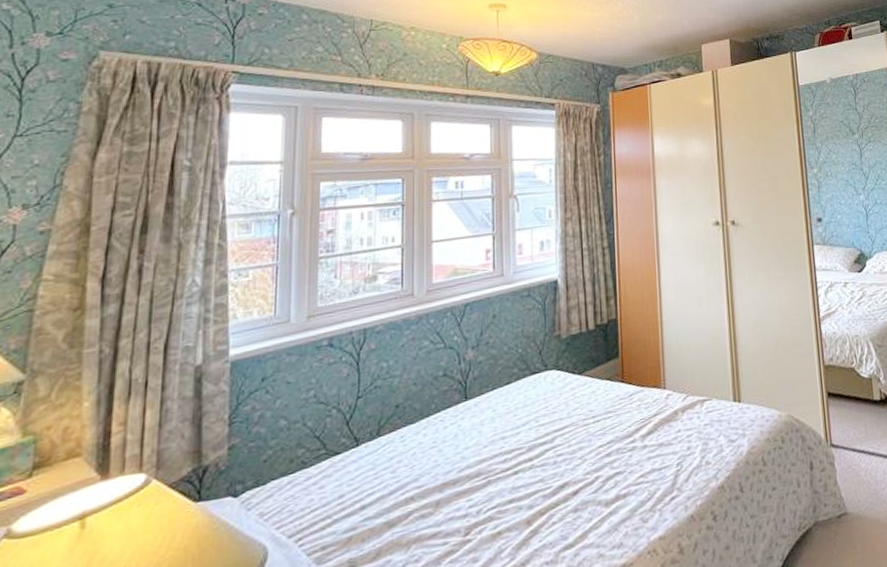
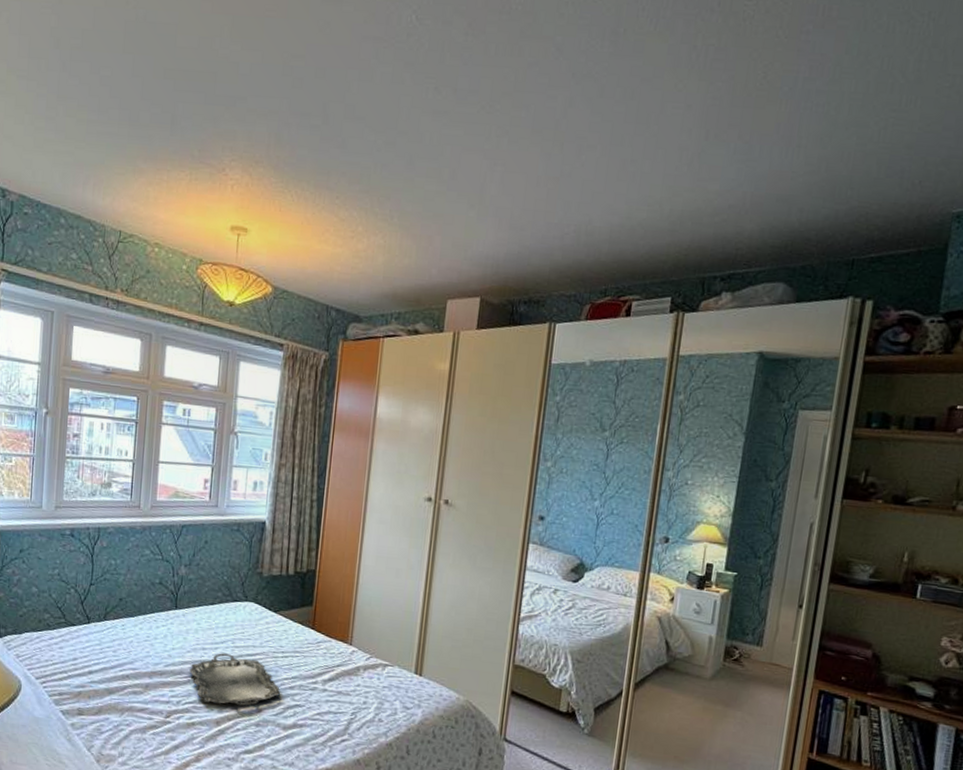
serving tray: none [489,433,598,502] -> present [189,653,281,706]

